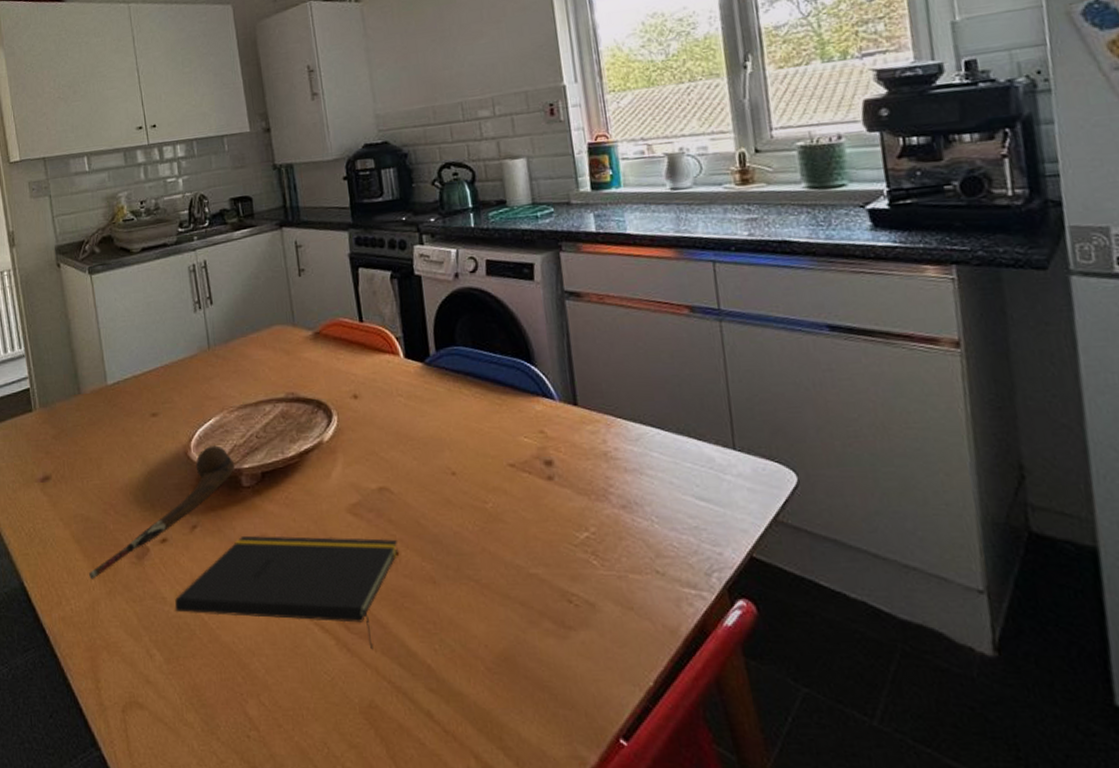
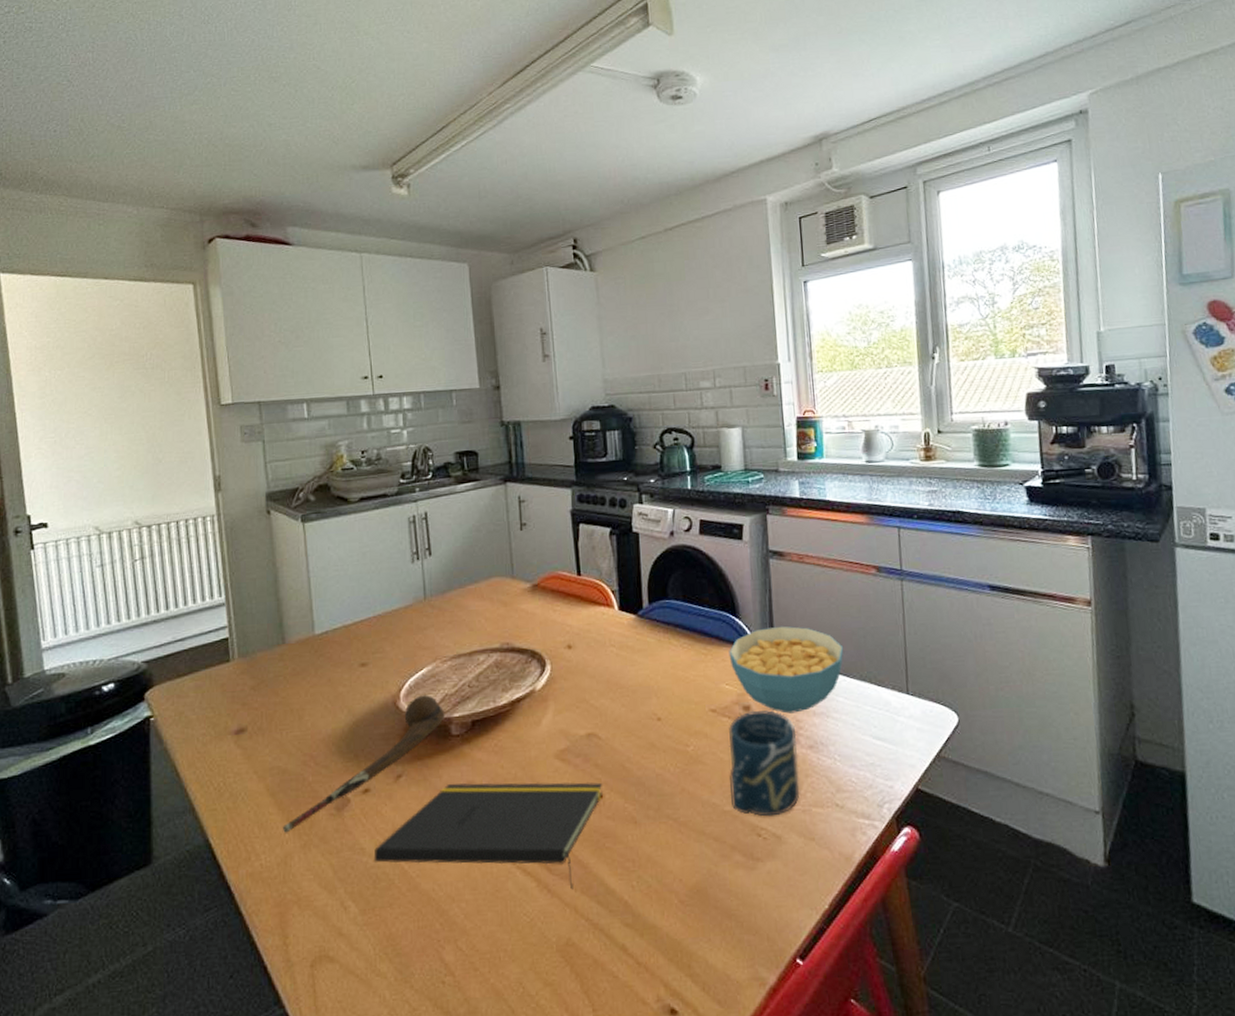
cereal bowl: none [525,373,656,470] -> present [729,626,844,714]
cup: none [530,465,613,582] -> present [729,710,800,817]

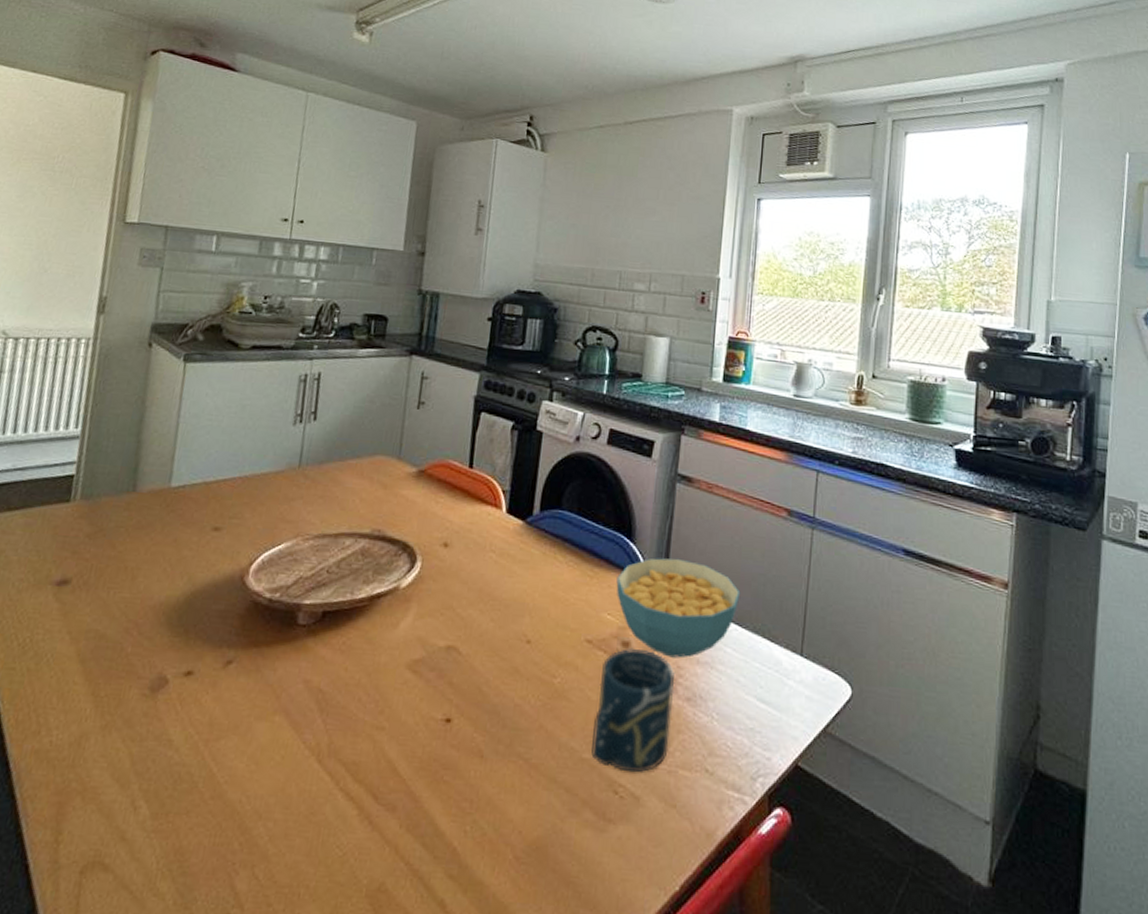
spoon: present [283,695,445,833] -> none [85,573,295,709]
notepad: present [373,782,603,890] -> none [180,679,454,825]

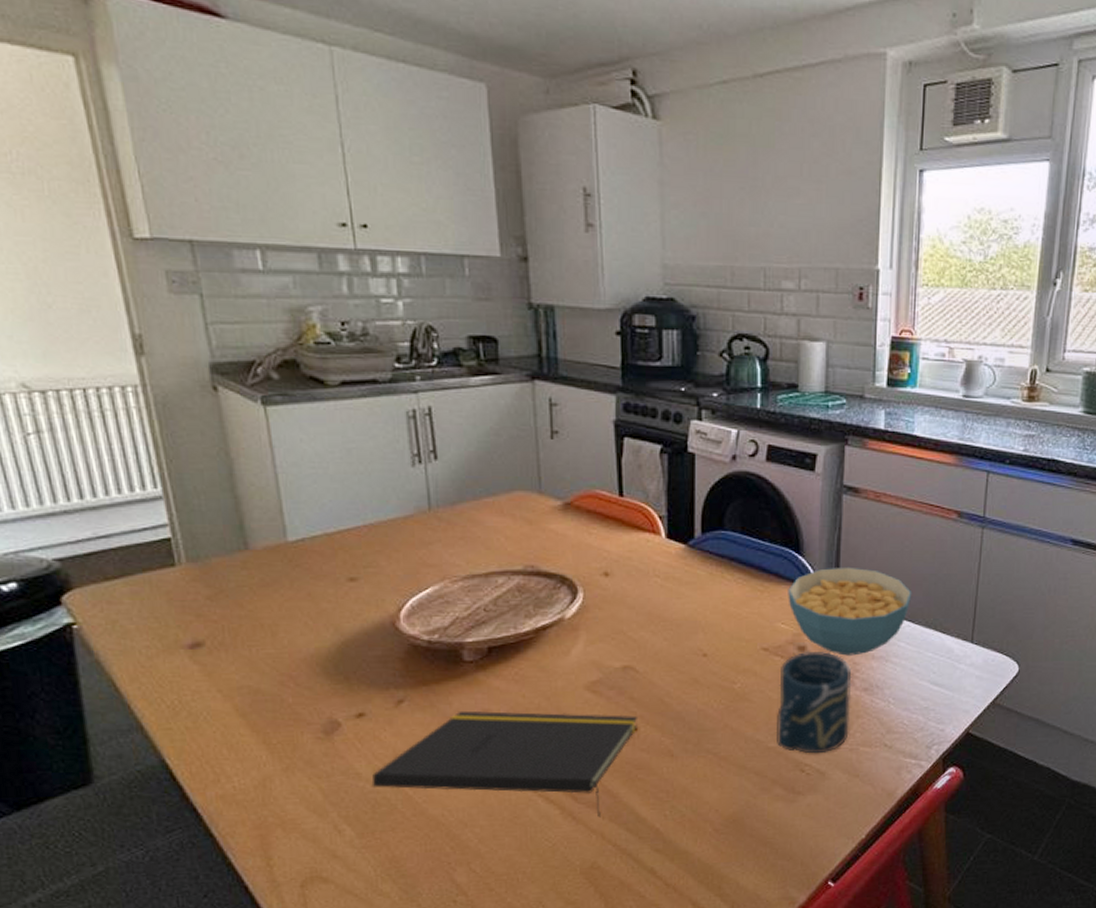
notepad: none [180,679,454,825] -> present [371,710,639,818]

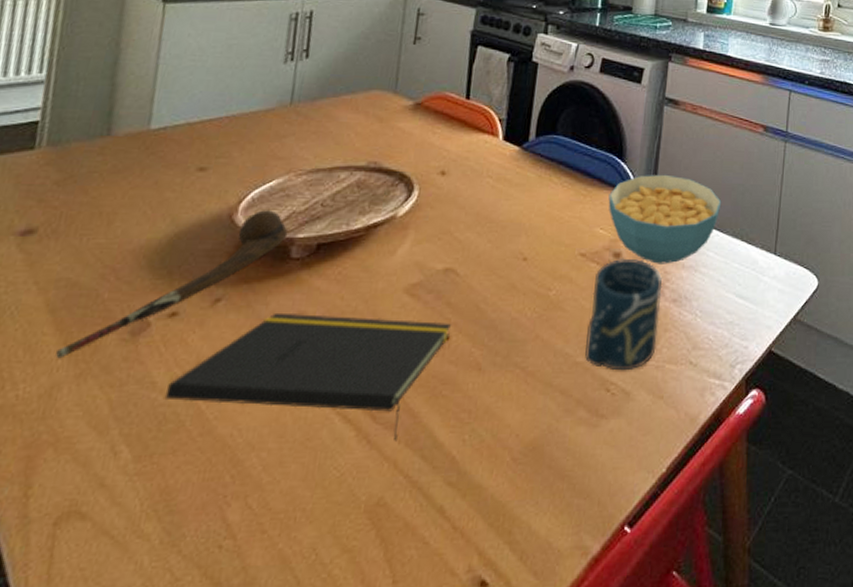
spoon: none [259,617,456,756] -> present [56,210,288,359]

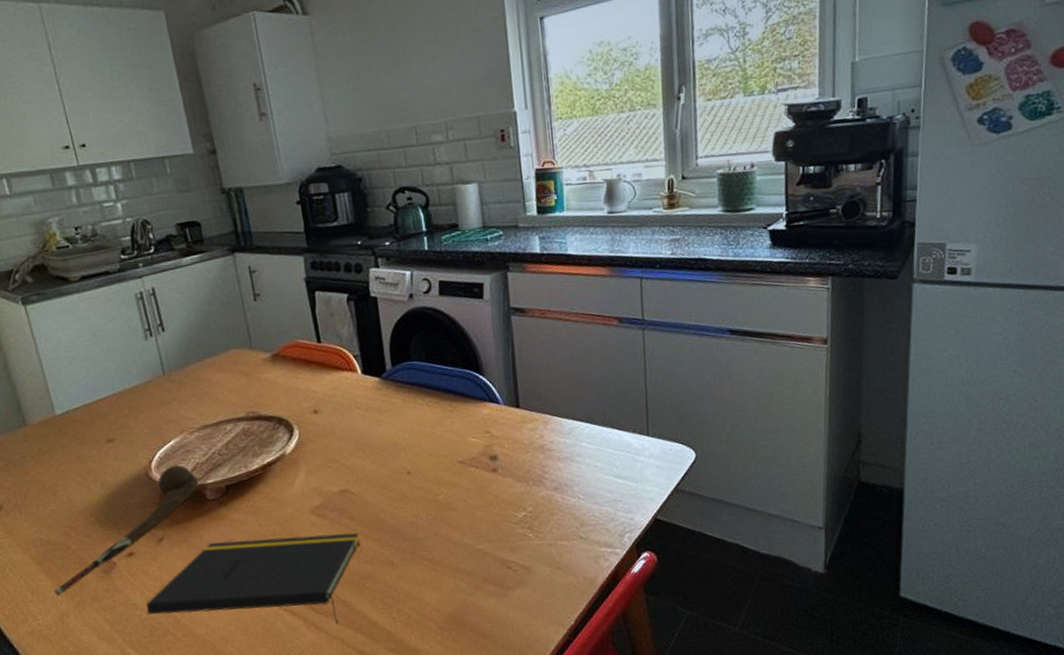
cup: present [585,258,663,371] -> none [477,458,546,552]
cereal bowl: present [608,174,722,264] -> none [474,379,587,460]

